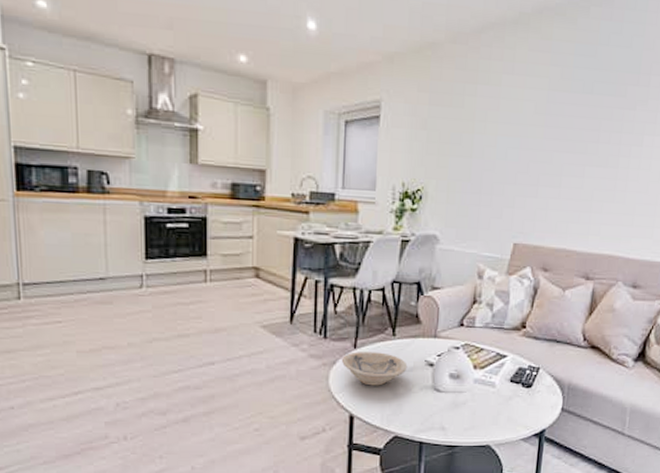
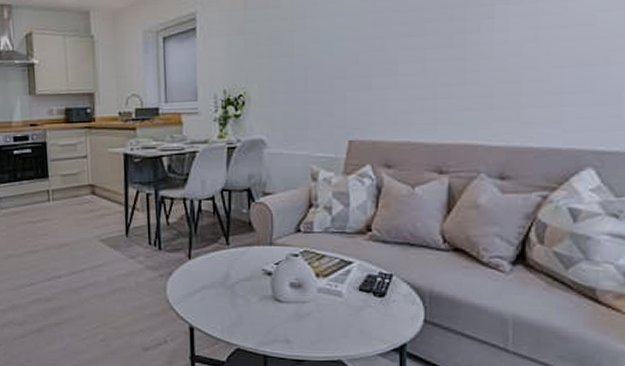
bowl: present [341,352,408,386] -> none [177,262,244,297]

